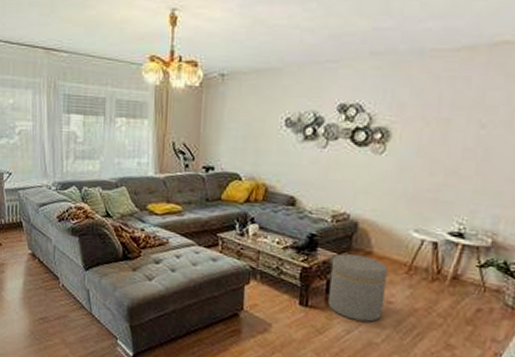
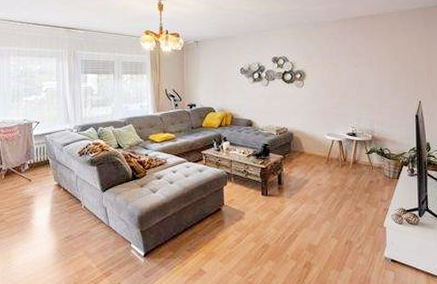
ottoman: present [327,253,388,322] -> none [279,155,315,201]

